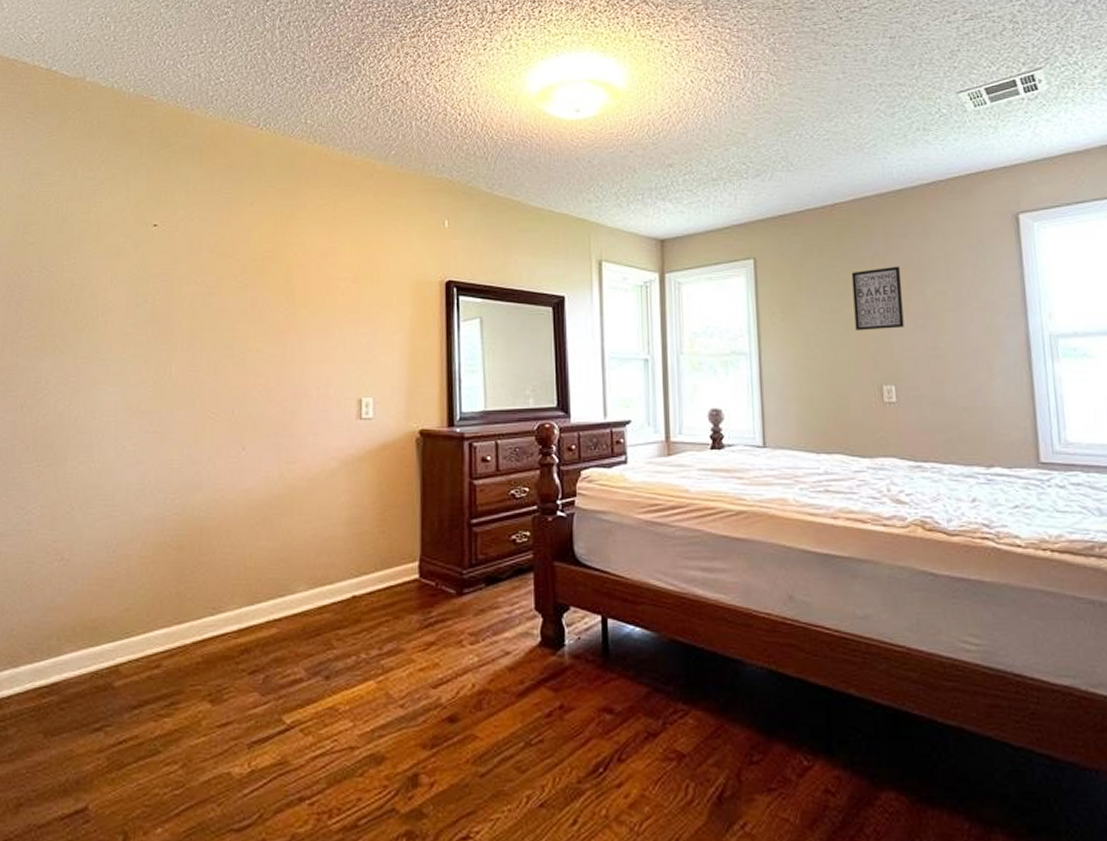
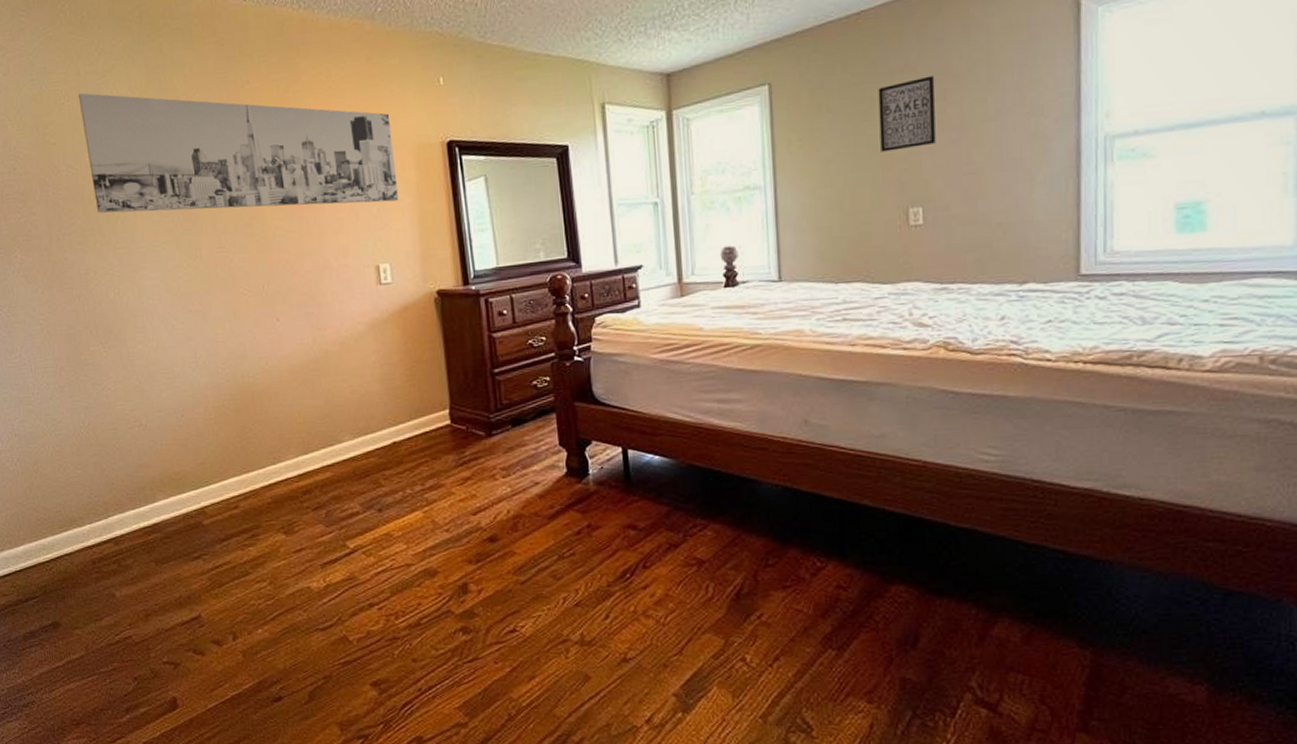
wall art: none [64,196,391,335] -> present [78,93,399,213]

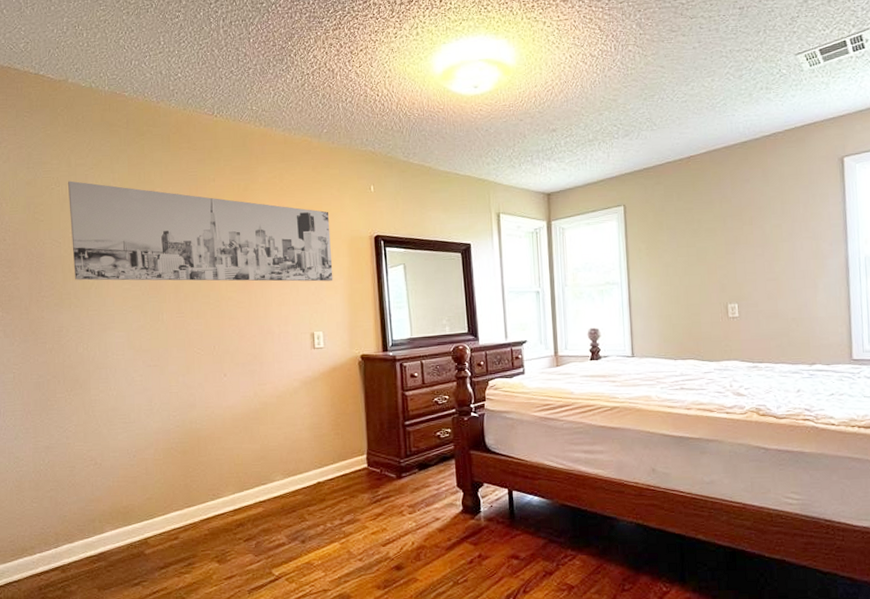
wall art: present [878,75,936,152] -> none [703,206,746,261]

